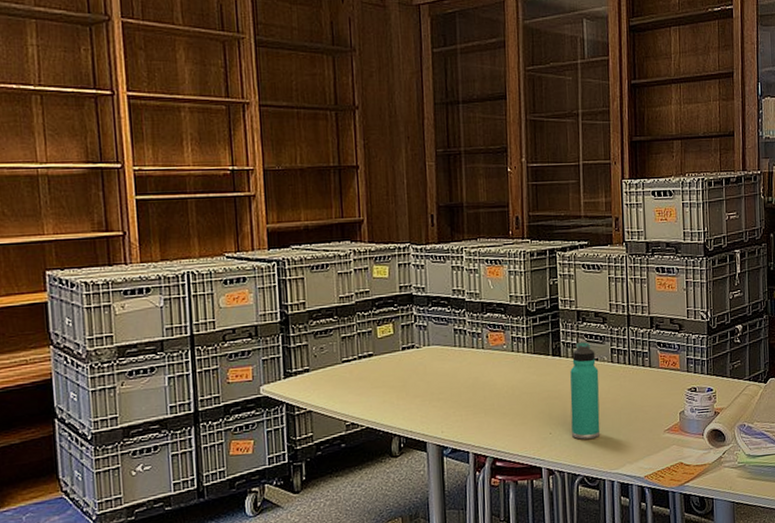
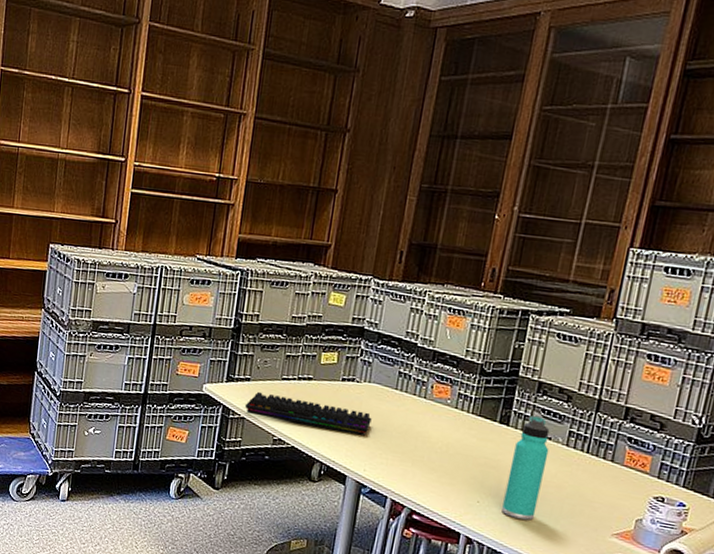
keyboard: none [309,375,439,406] -> present [244,391,372,437]

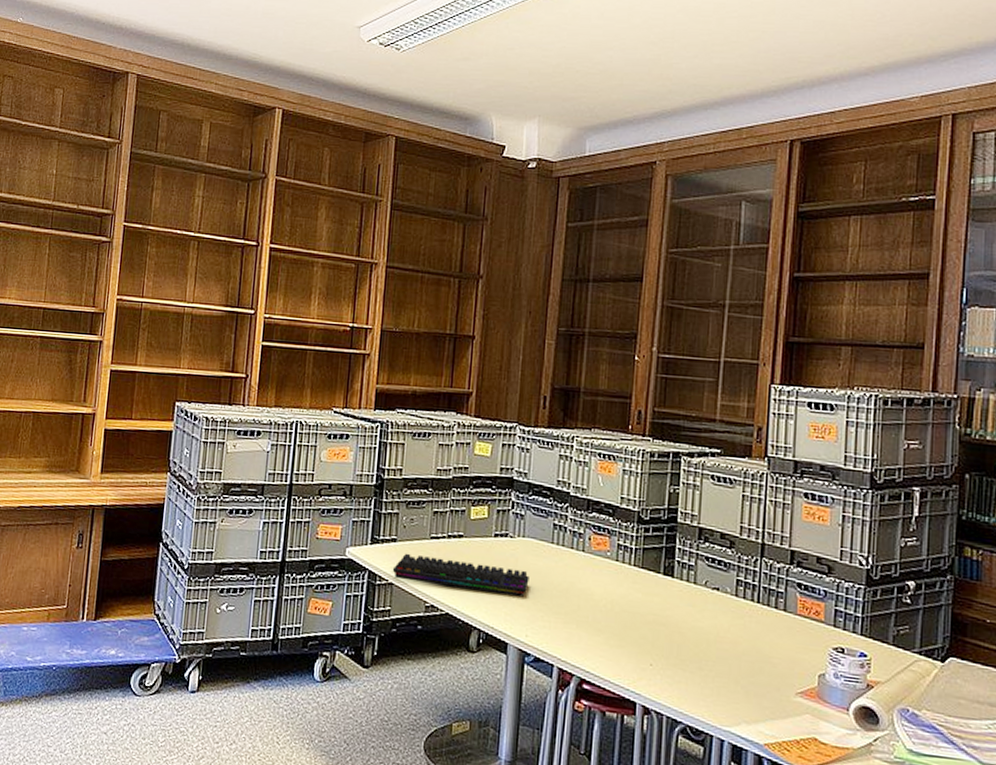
thermos bottle: present [502,416,550,521] -> none [677,565,719,683]

